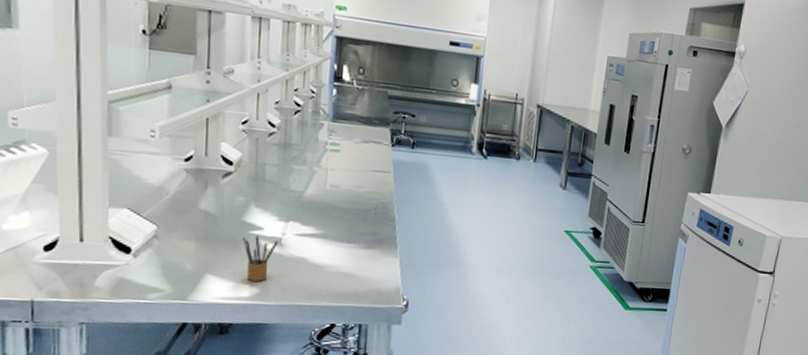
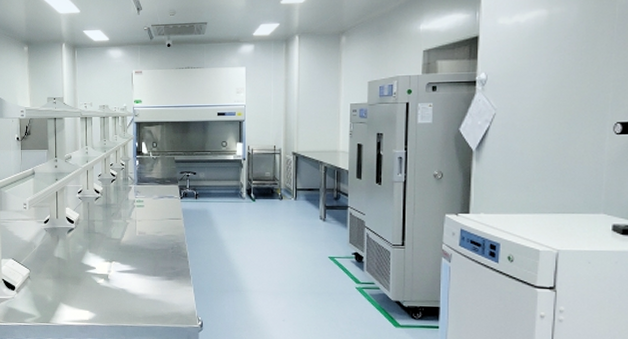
pencil box: present [243,235,278,281] -> none [83,273,106,308]

